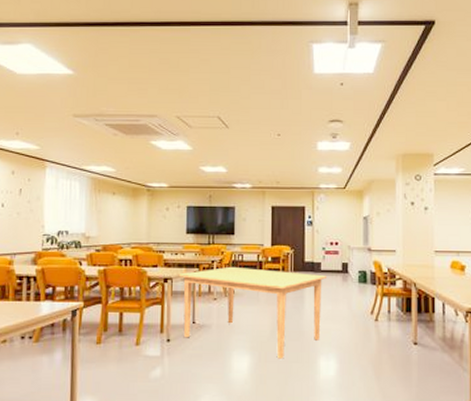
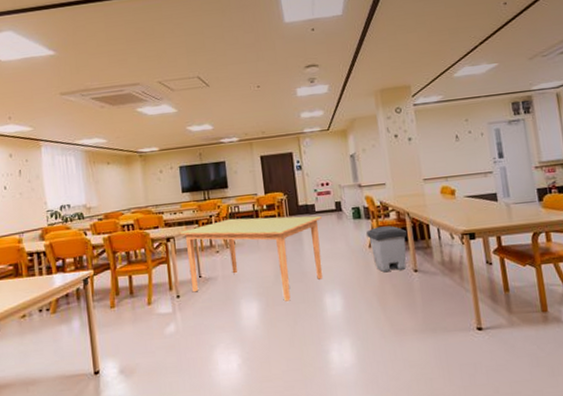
trash can: none [370,294,412,342] -> present [366,226,408,273]

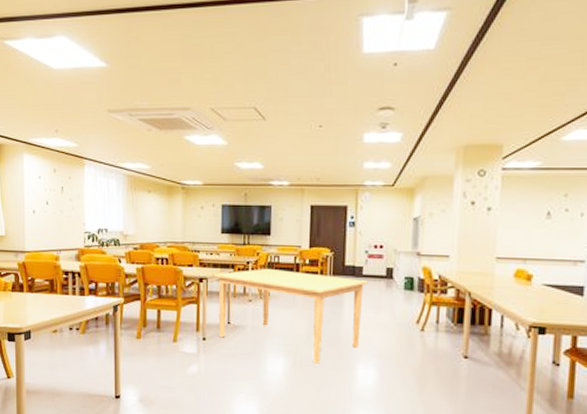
trash can: present [366,226,408,273] -> none [416,302,465,353]

